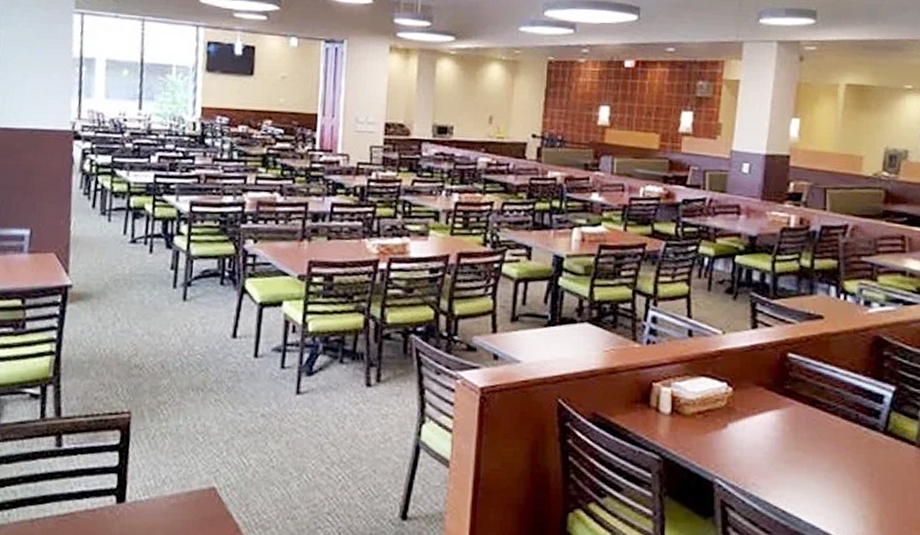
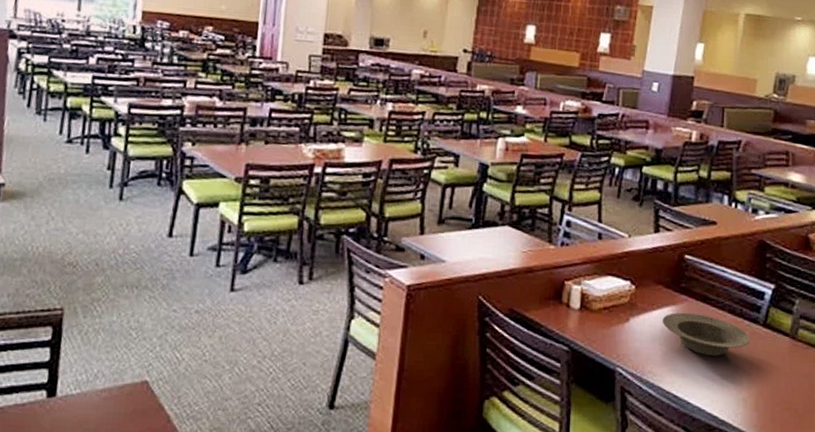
bowl: none [765,417,870,467] -> present [662,312,751,356]

